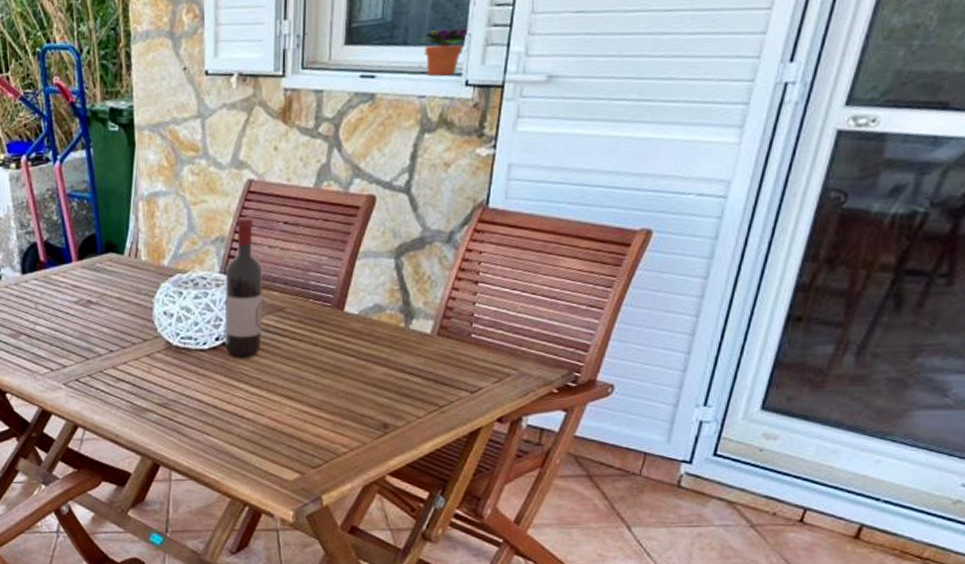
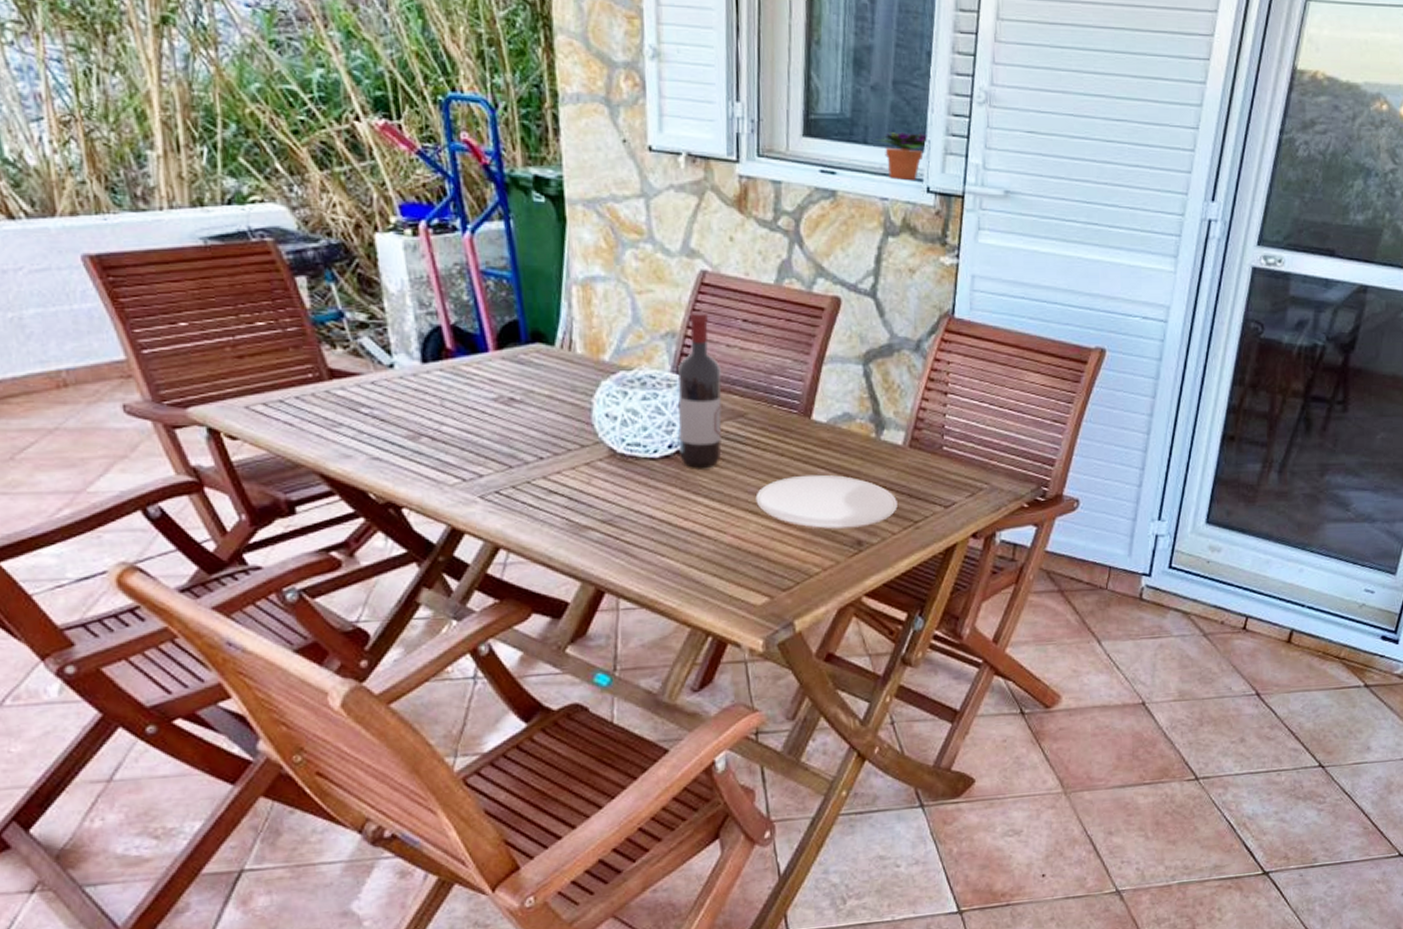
plate: none [290,362,423,414] -> present [755,474,898,530]

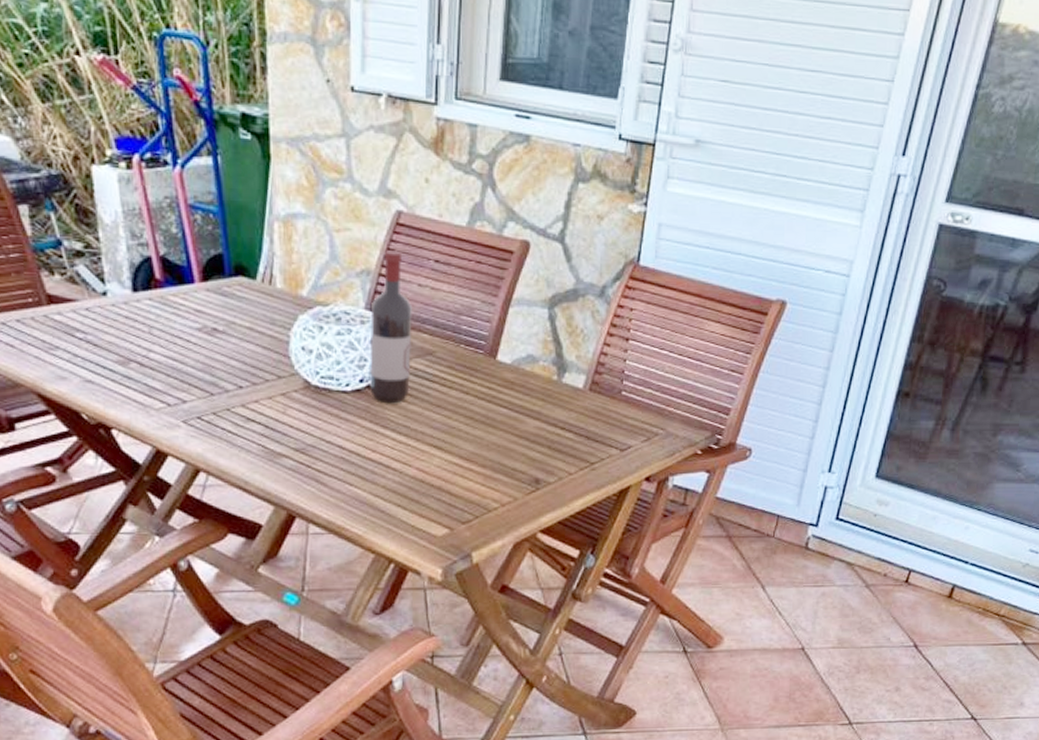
plate: present [755,474,898,530] -> none [440,413,575,468]
potted flower: present [876,132,928,181] -> none [571,78,622,128]

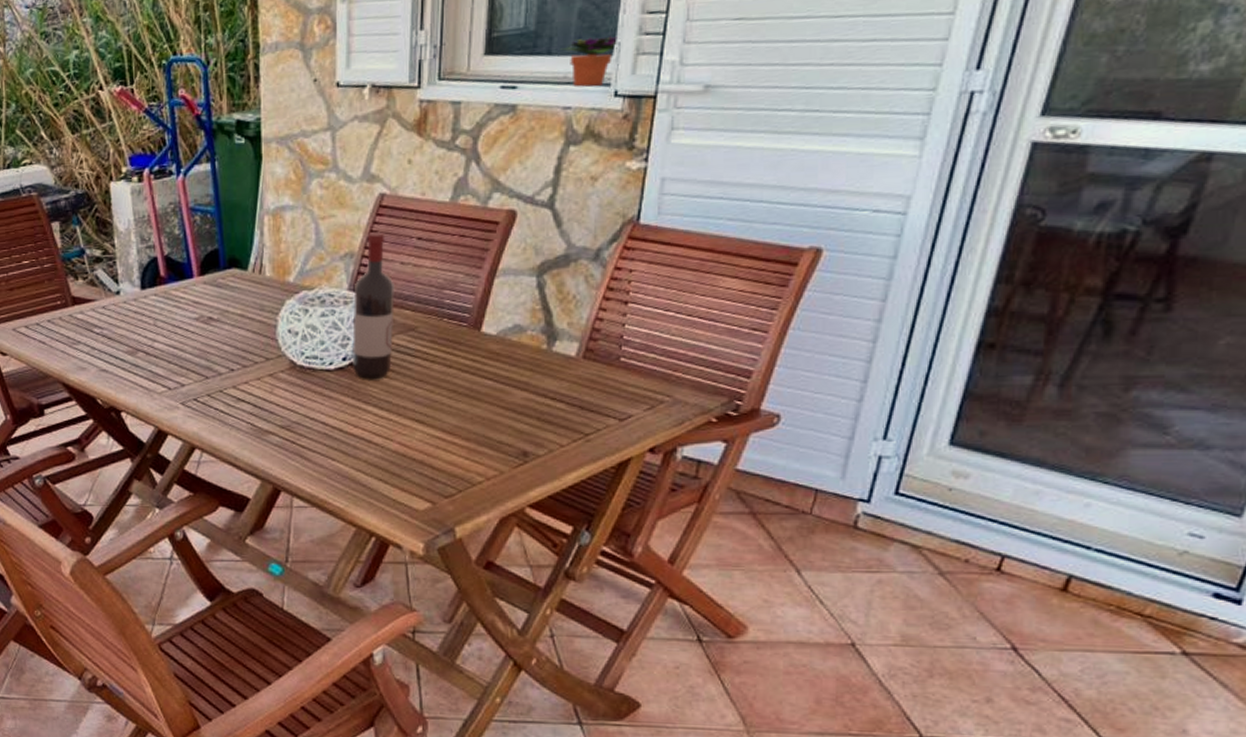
potted flower: none [571,78,622,128] -> present [561,36,617,88]

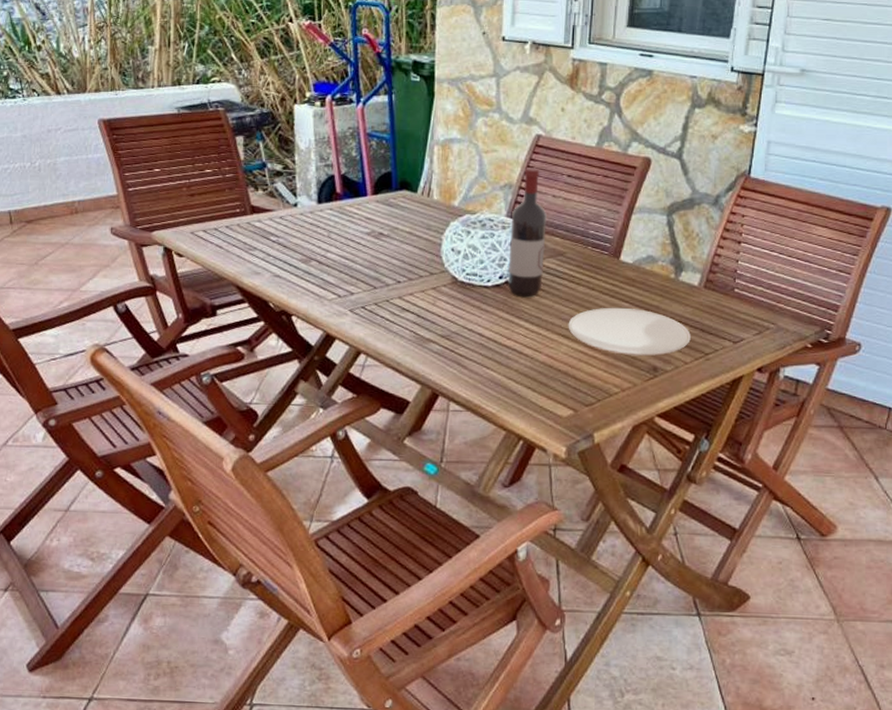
plate: none [422,386,567,441] -> present [568,307,691,357]
potted flower: present [561,36,617,88] -> none [689,22,734,62]

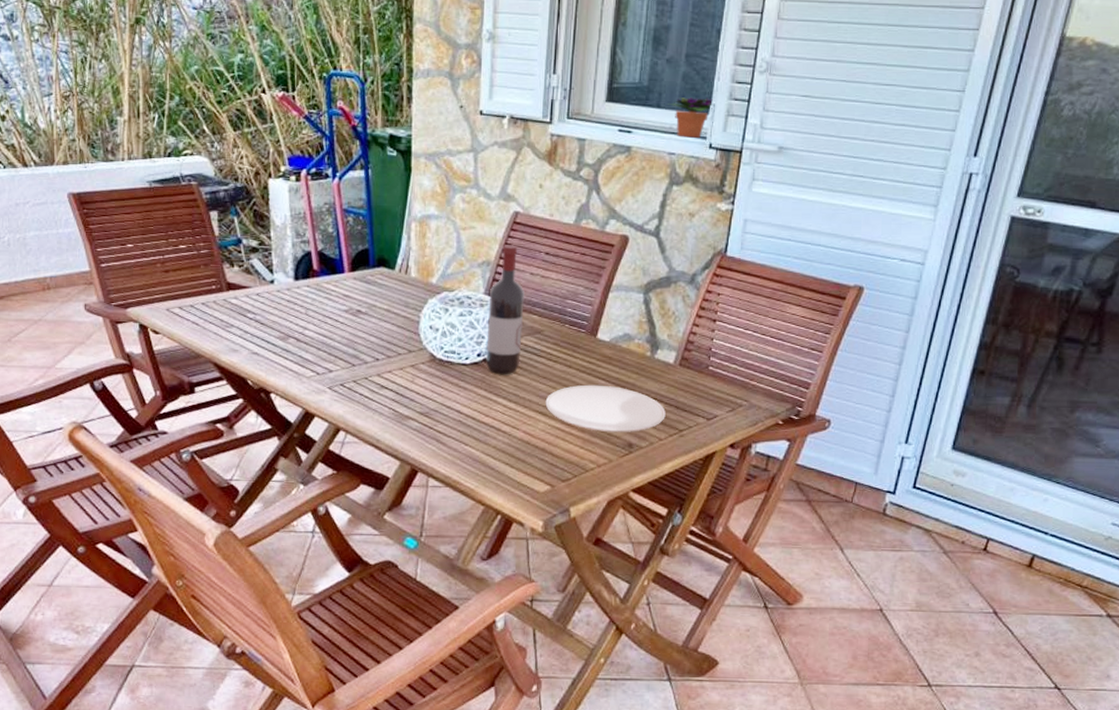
potted flower: none [689,22,734,62] -> present [668,97,713,139]

